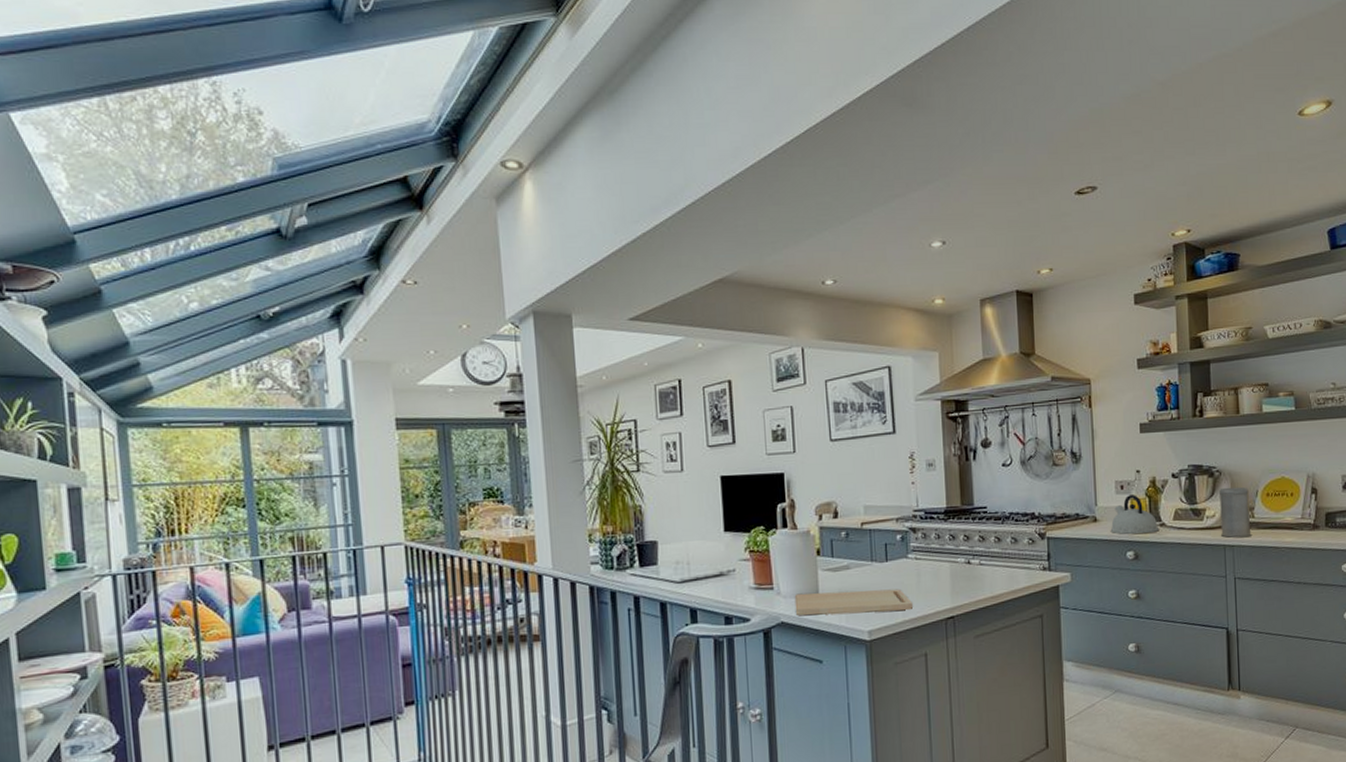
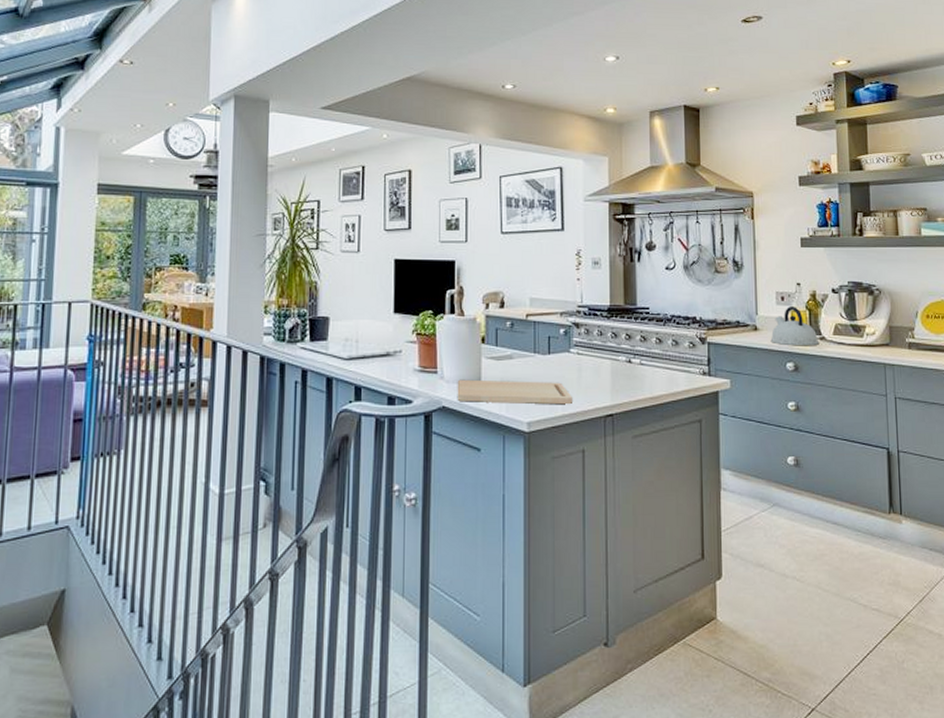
canister: present [1218,486,1252,539] -> none [878,306,912,358]

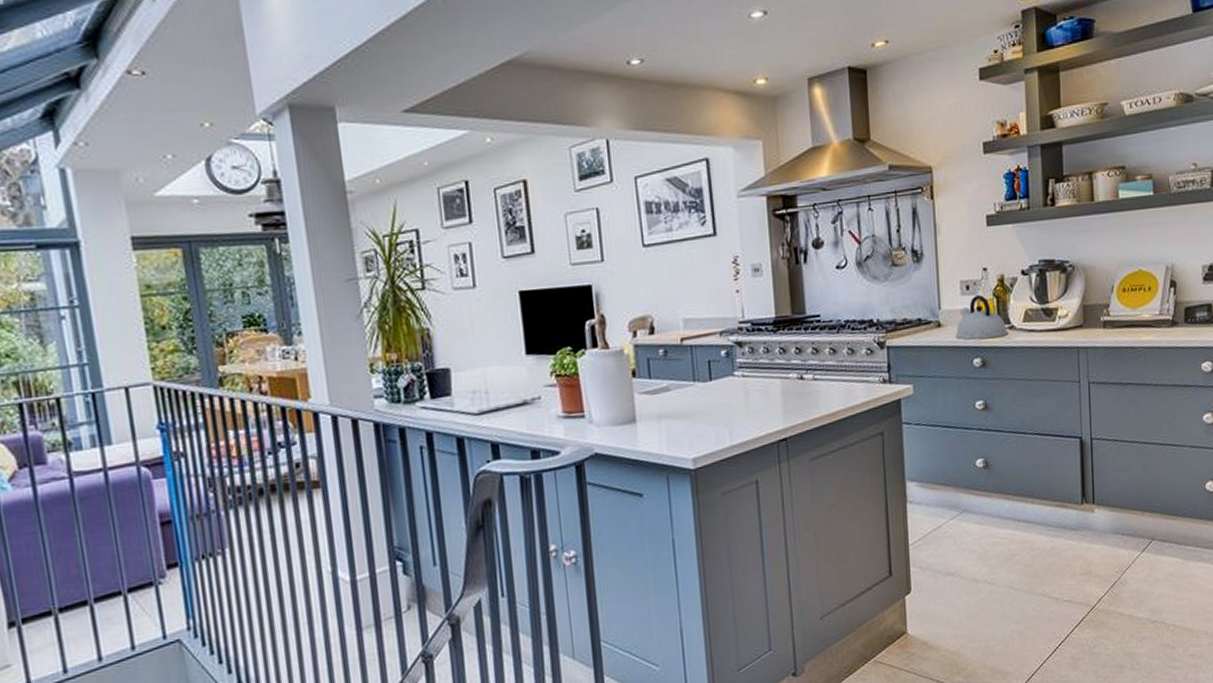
cutting board: present [457,379,572,405] -> none [609,410,741,446]

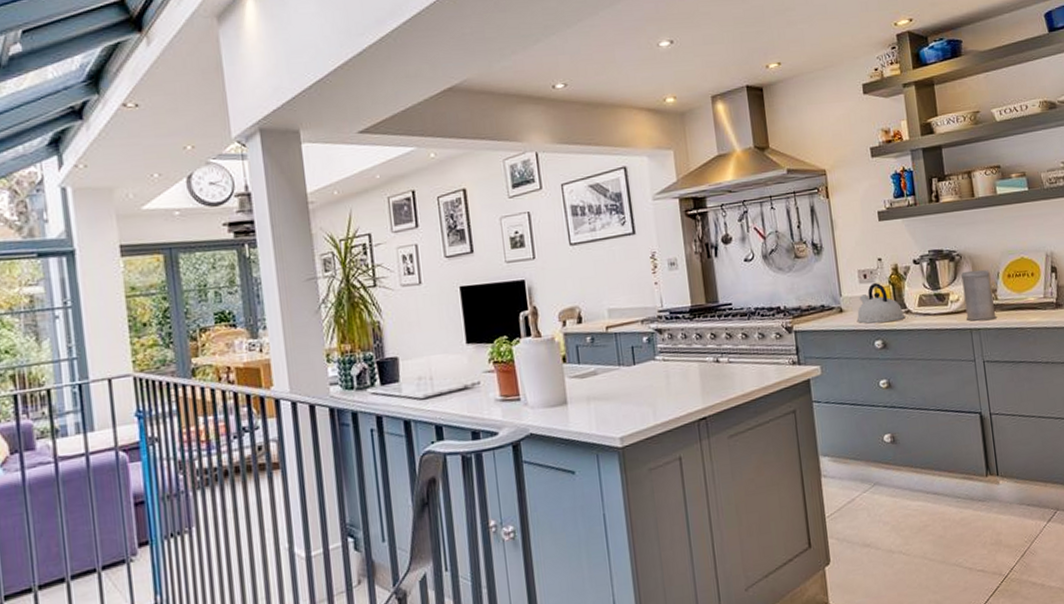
canister: none [1071,282,1107,340] -> present [960,269,997,322]

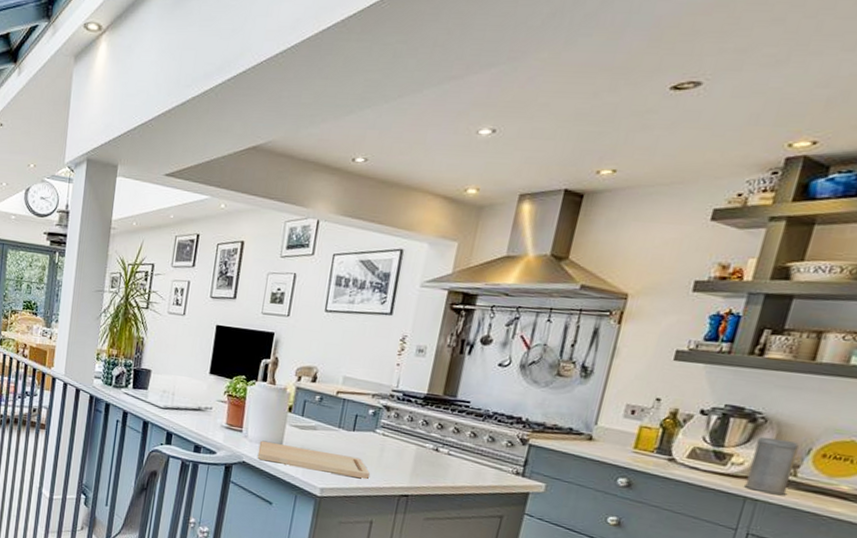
cutting board: none [543,392,664,427] -> present [257,440,370,480]
kettle: present [857,283,906,324] -> none [605,421,667,466]

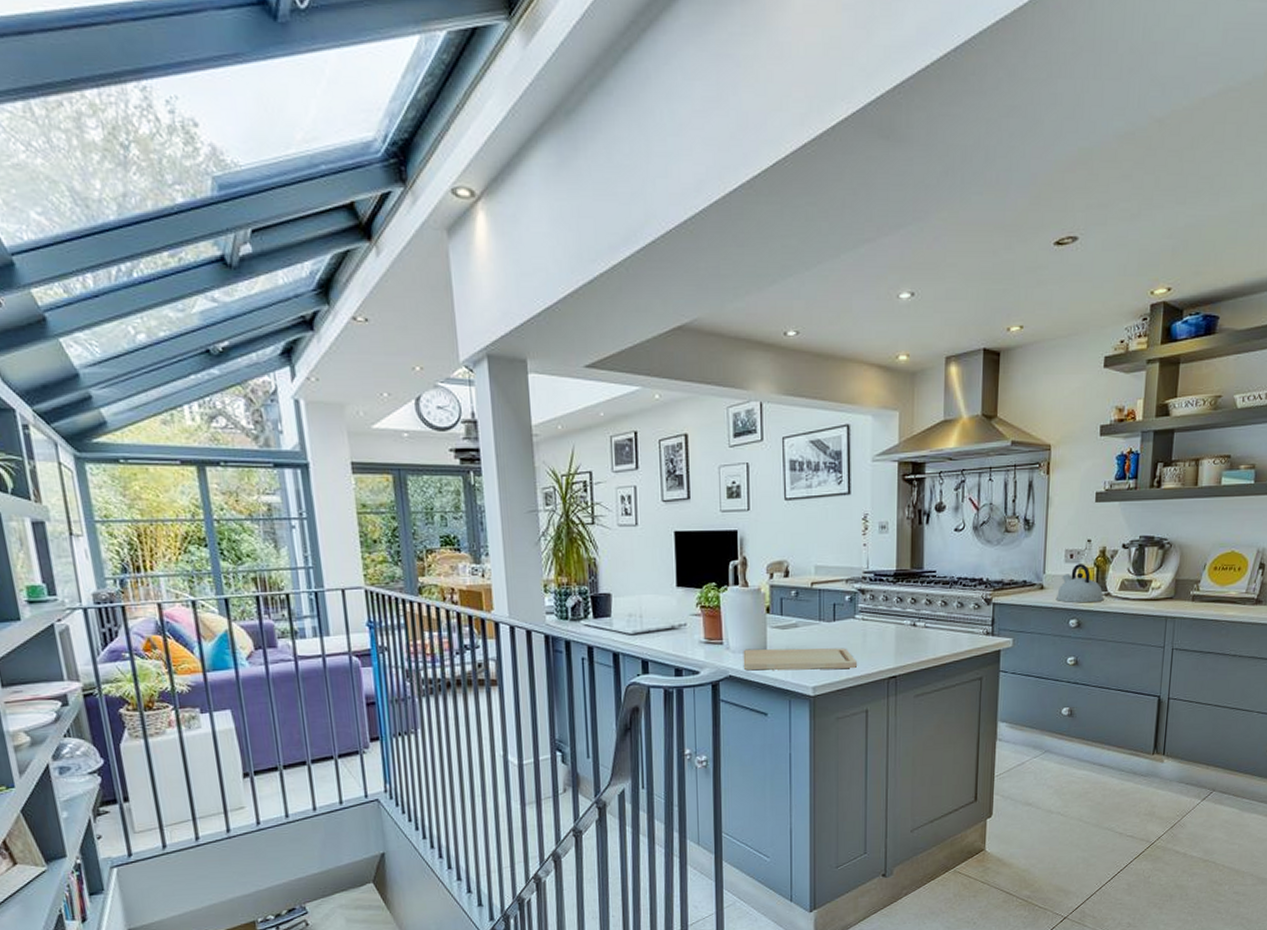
kettle: none [605,421,667,466] -> present [1055,564,1104,604]
canister: present [744,436,800,496] -> none [1164,559,1198,610]

